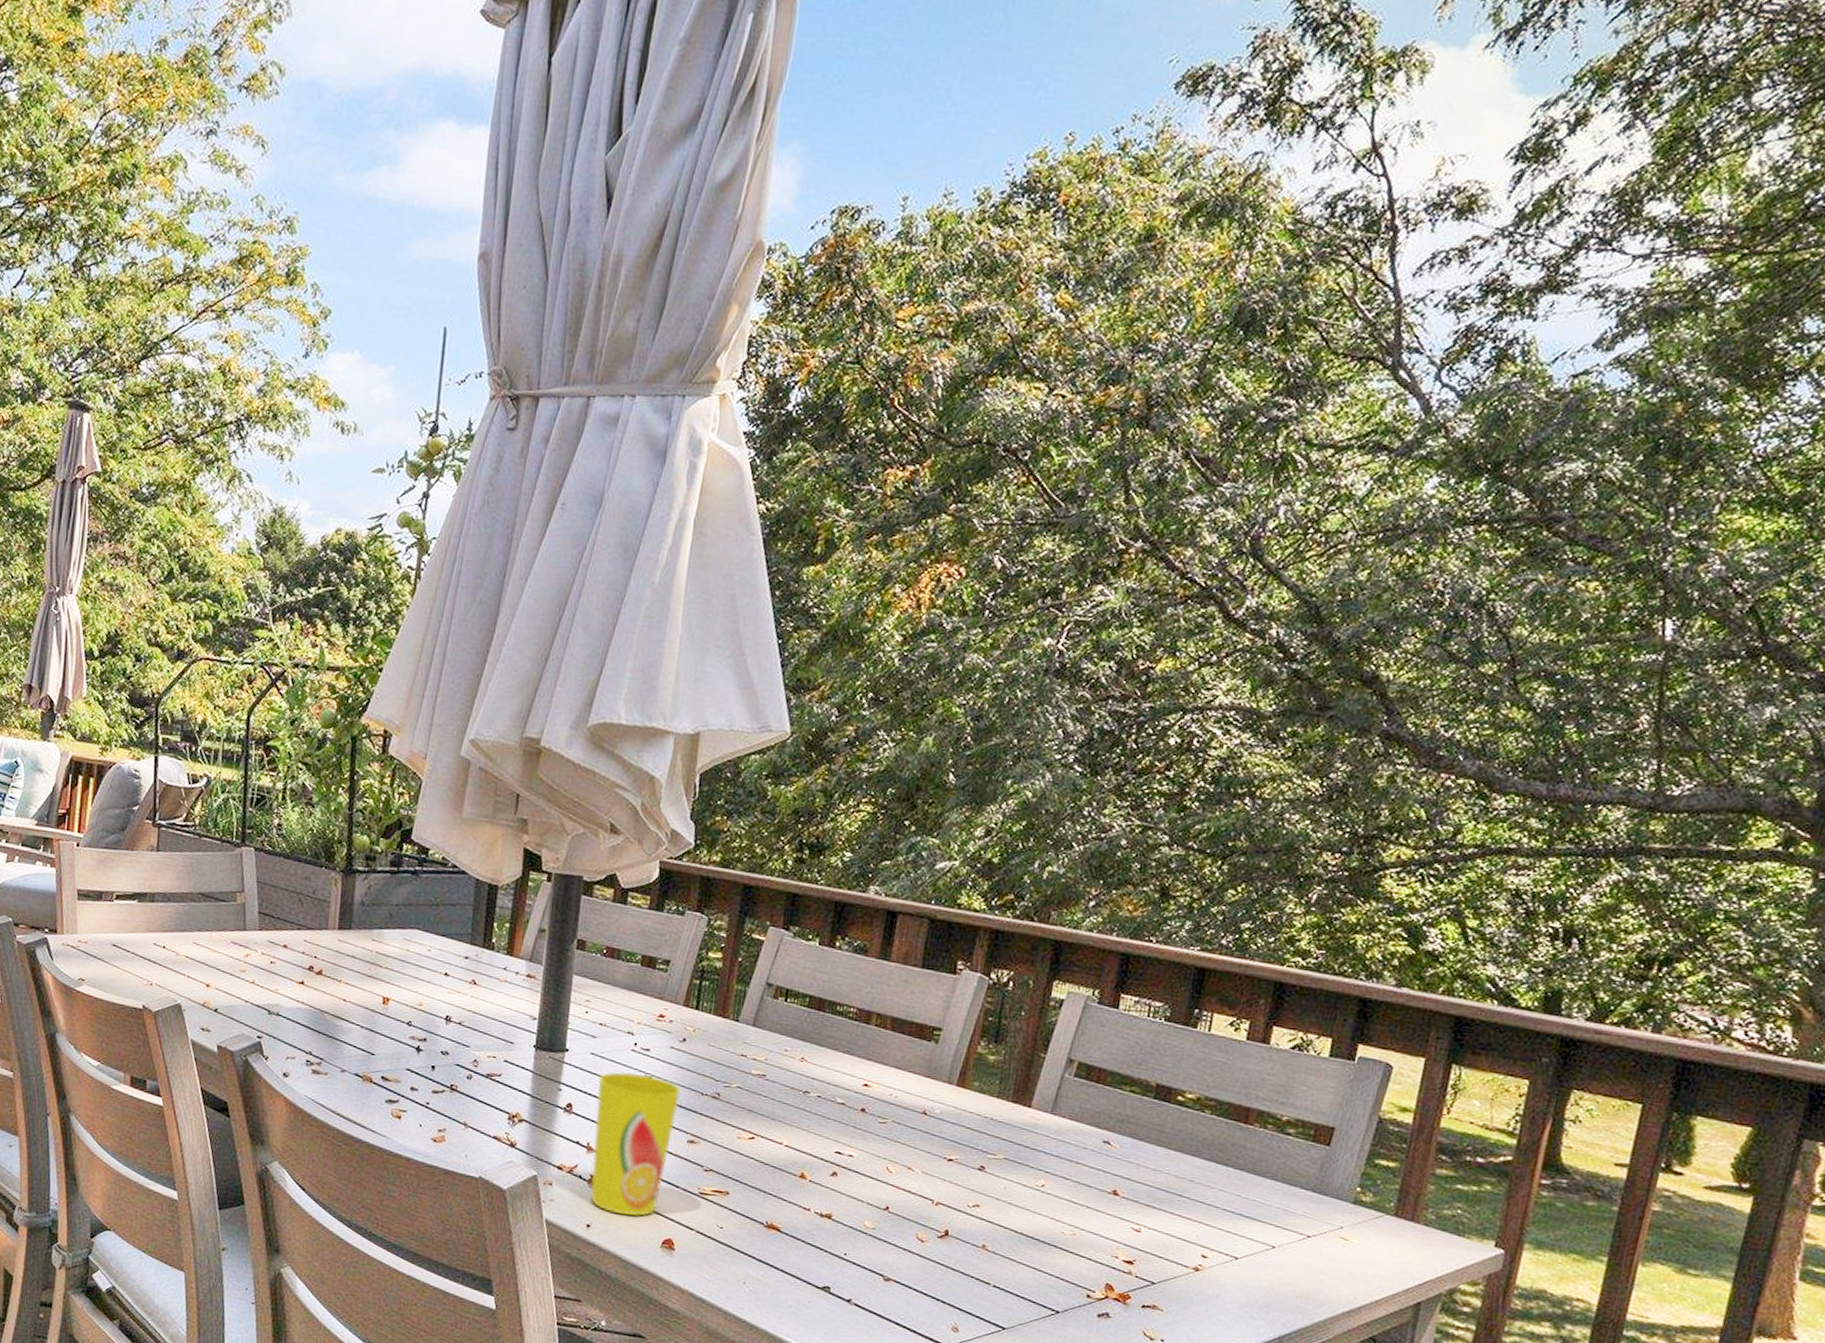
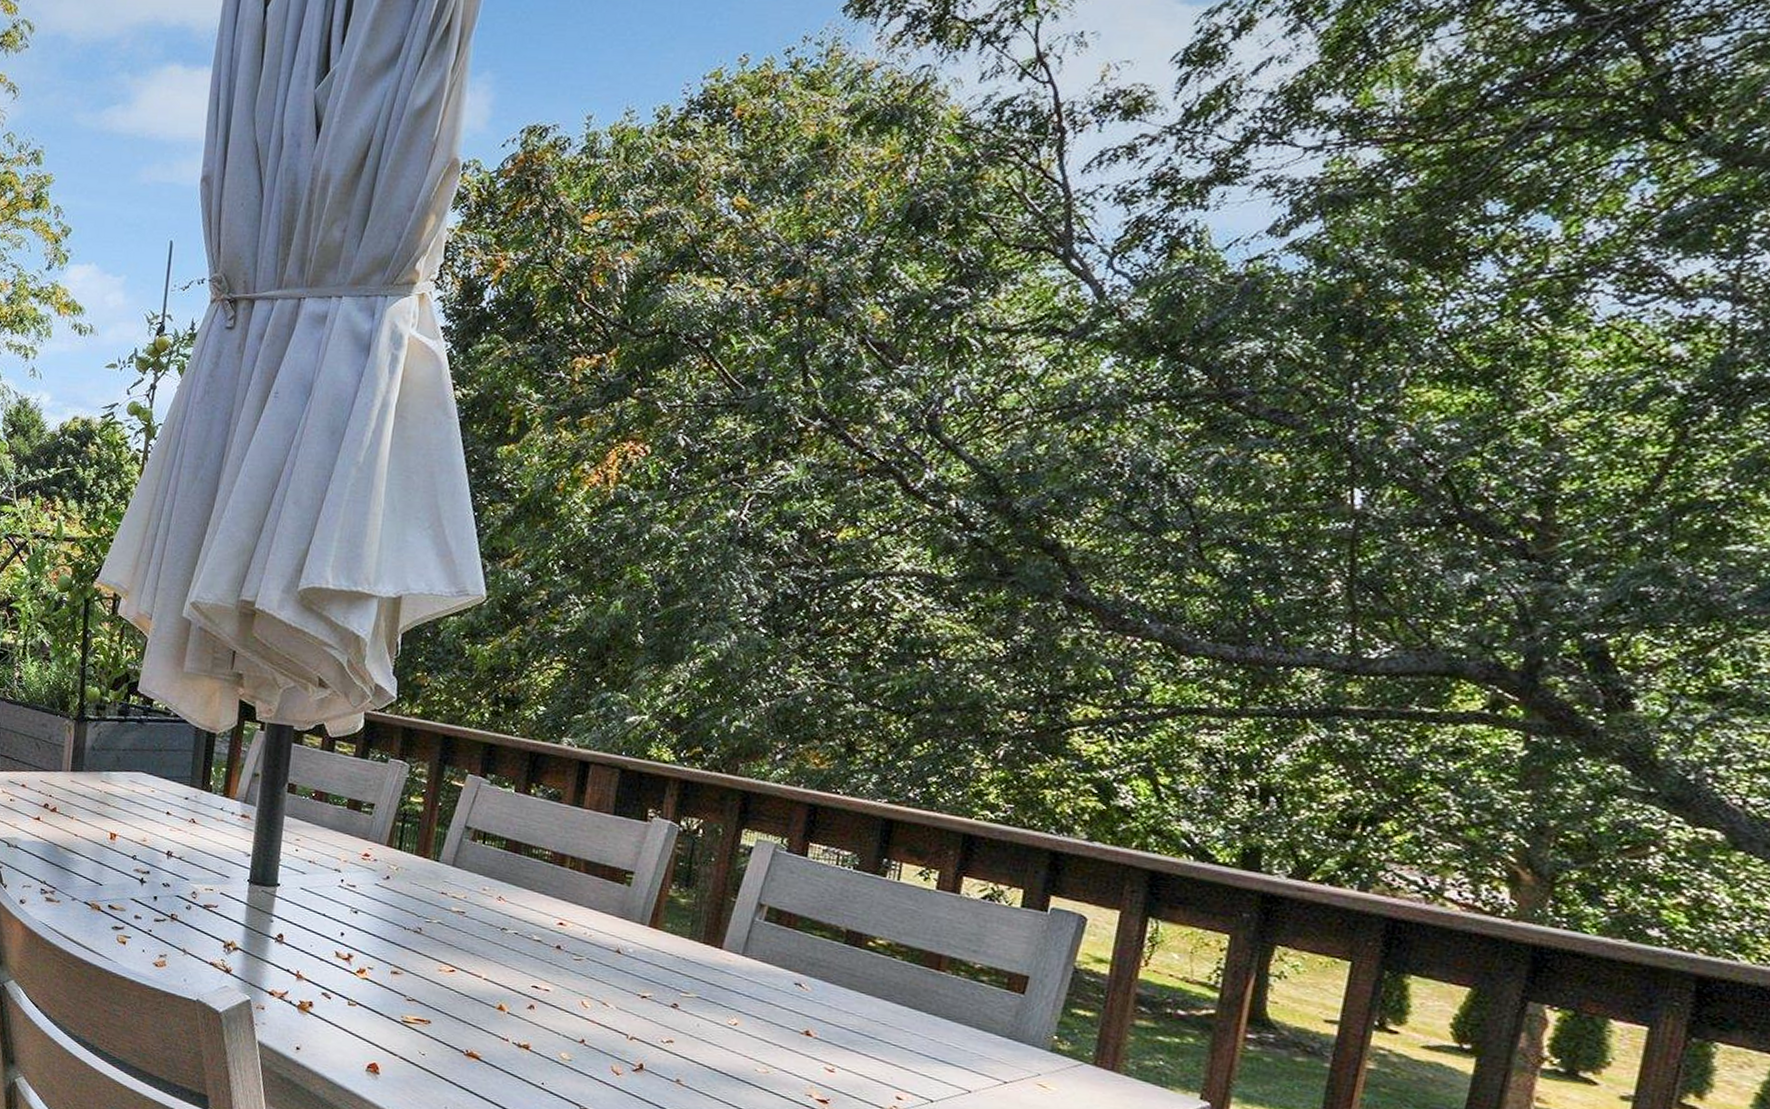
cup: present [590,1072,681,1216] -> none [300,906,385,1041]

